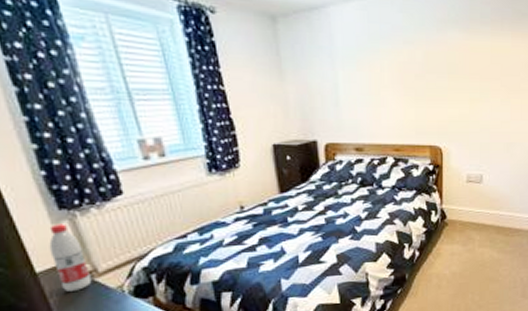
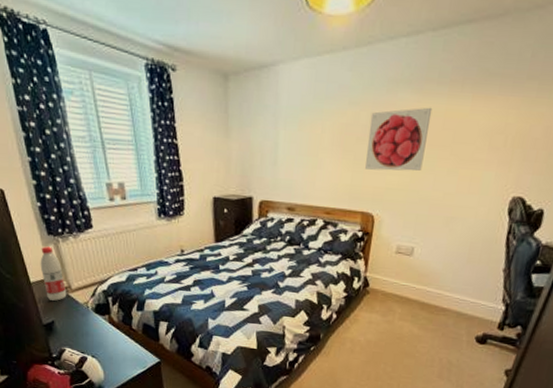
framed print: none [426,44,480,104] -> present [365,107,433,172]

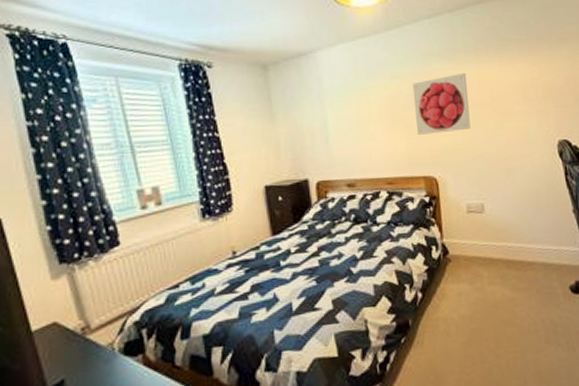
water bottle: present [40,246,67,301] -> none [47,278,84,351]

